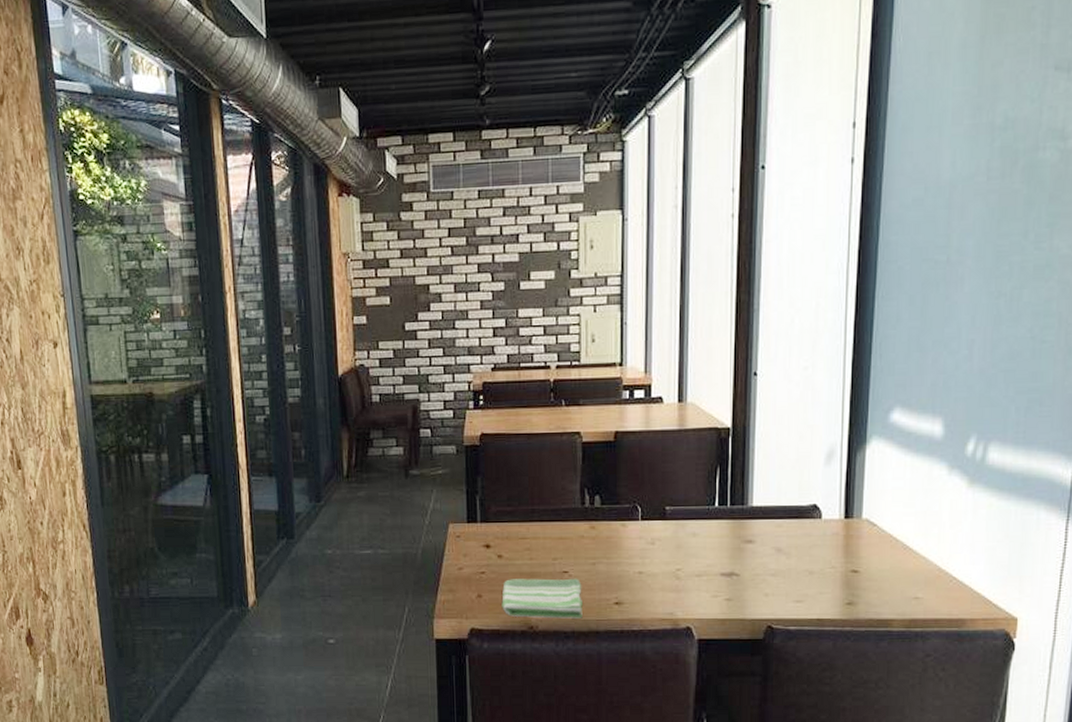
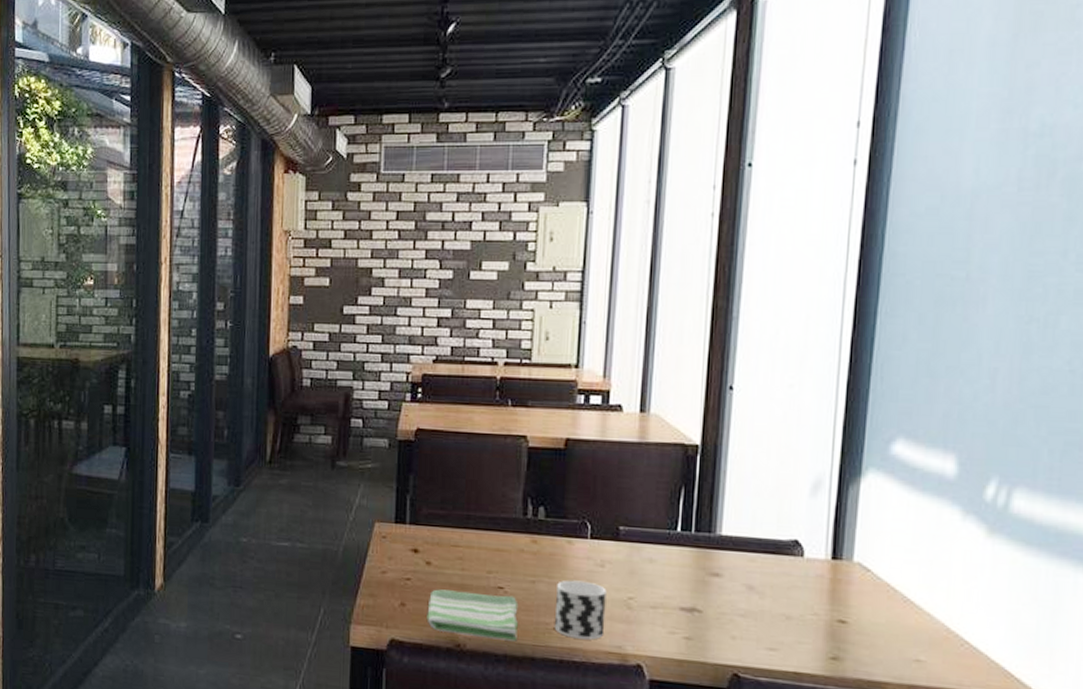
cup: none [614,558,658,610] -> present [554,580,607,640]

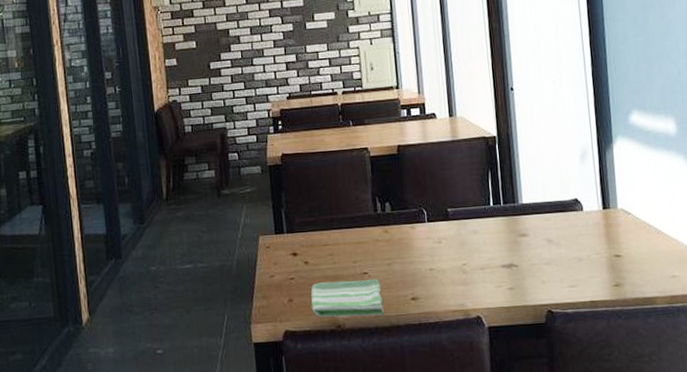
cup: present [554,580,607,640] -> none [408,256,449,304]

